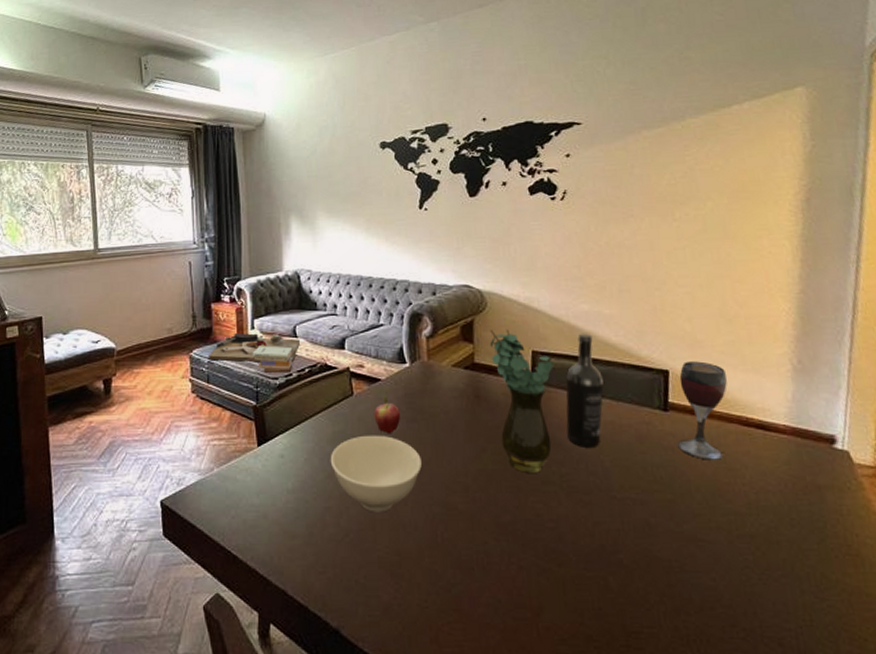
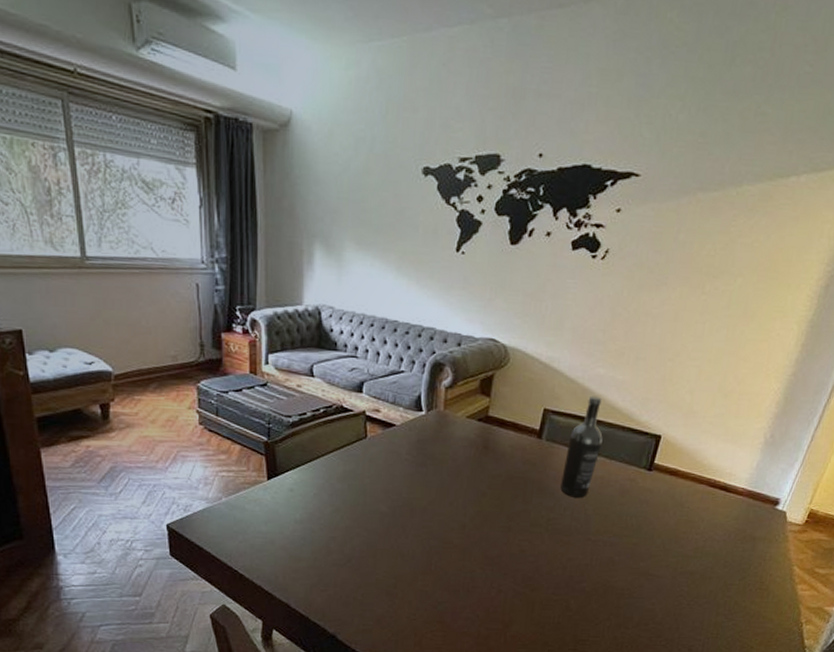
decorative tray: present [209,332,300,363] -> none [218,366,316,403]
books: present [252,345,293,374] -> none [265,382,309,412]
bowl: present [330,435,422,512] -> none [338,475,426,543]
fruit: present [374,392,401,435] -> none [385,437,412,476]
vase: present [489,329,554,473] -> none [501,385,562,516]
cup: present [678,361,728,460] -> none [653,429,710,514]

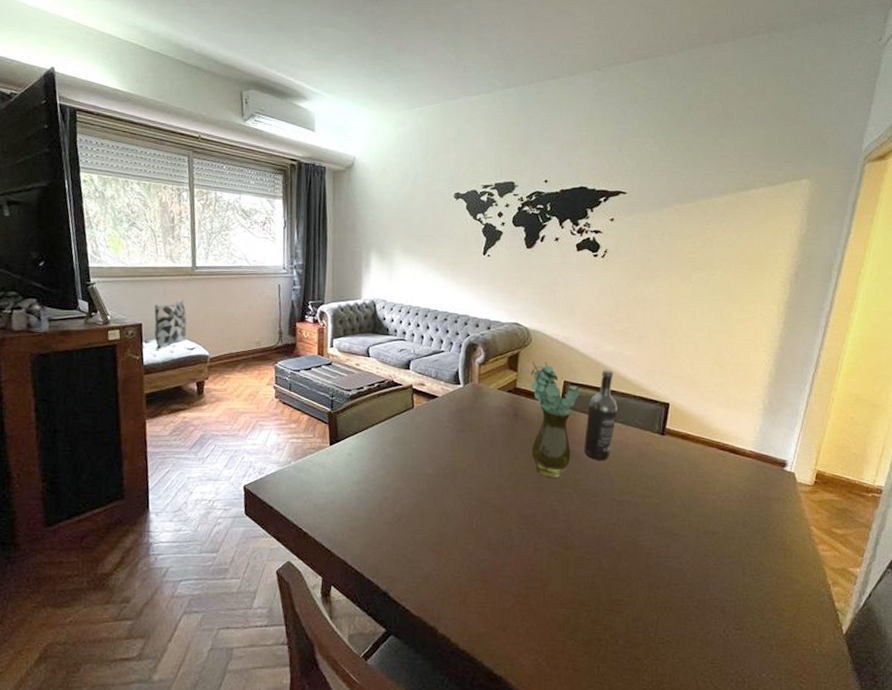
pillow: none [35,300,82,364] -> present [154,300,187,350]
vase: none [501,385,562,516] -> present [530,361,580,478]

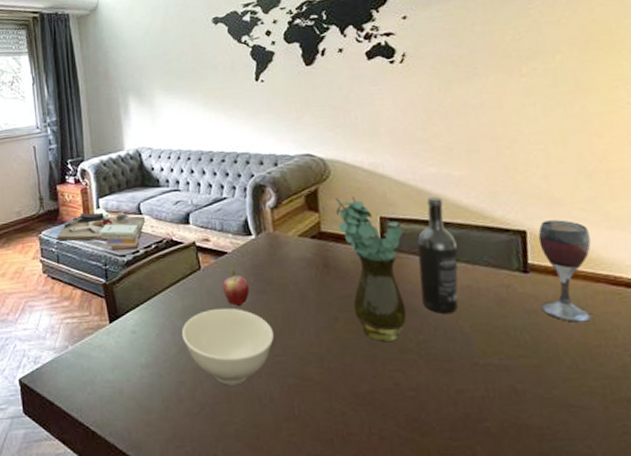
decorative tray: none [291,349,372,378] -> present [57,212,145,241]
books: none [330,362,365,387] -> present [99,224,139,251]
bowl: none [390,441,465,503] -> present [181,308,274,386]
fruit: none [430,407,452,442] -> present [222,264,250,307]
cup: none [669,397,714,475] -> present [538,220,591,323]

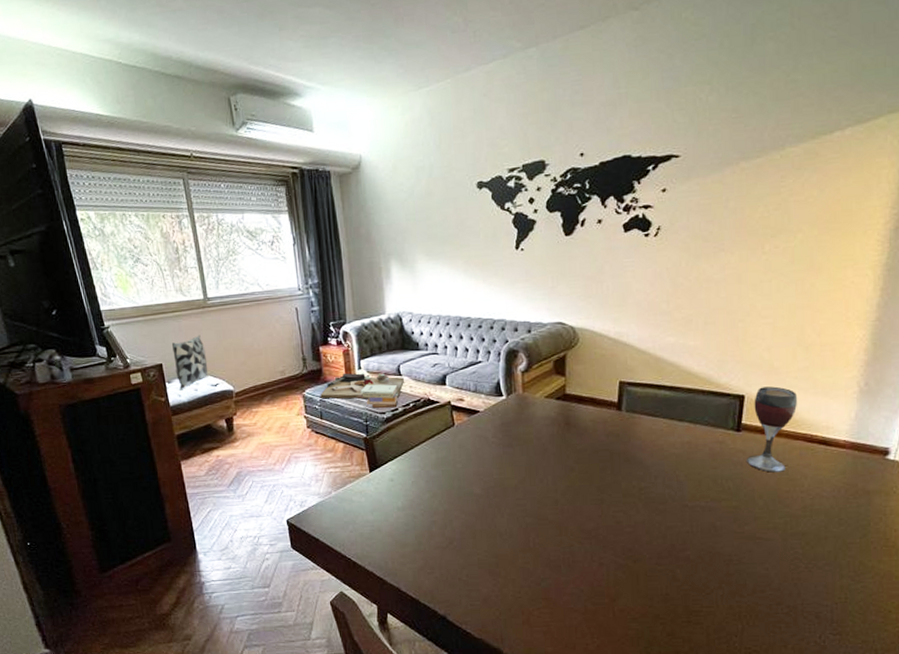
bowl: present [181,308,274,386] -> none [434,459,516,524]
fruit: present [222,264,250,307] -> none [473,422,498,459]
vase: present [335,196,407,341] -> none [580,362,639,488]
wine bottle: present [417,196,459,313] -> none [647,363,684,465]

